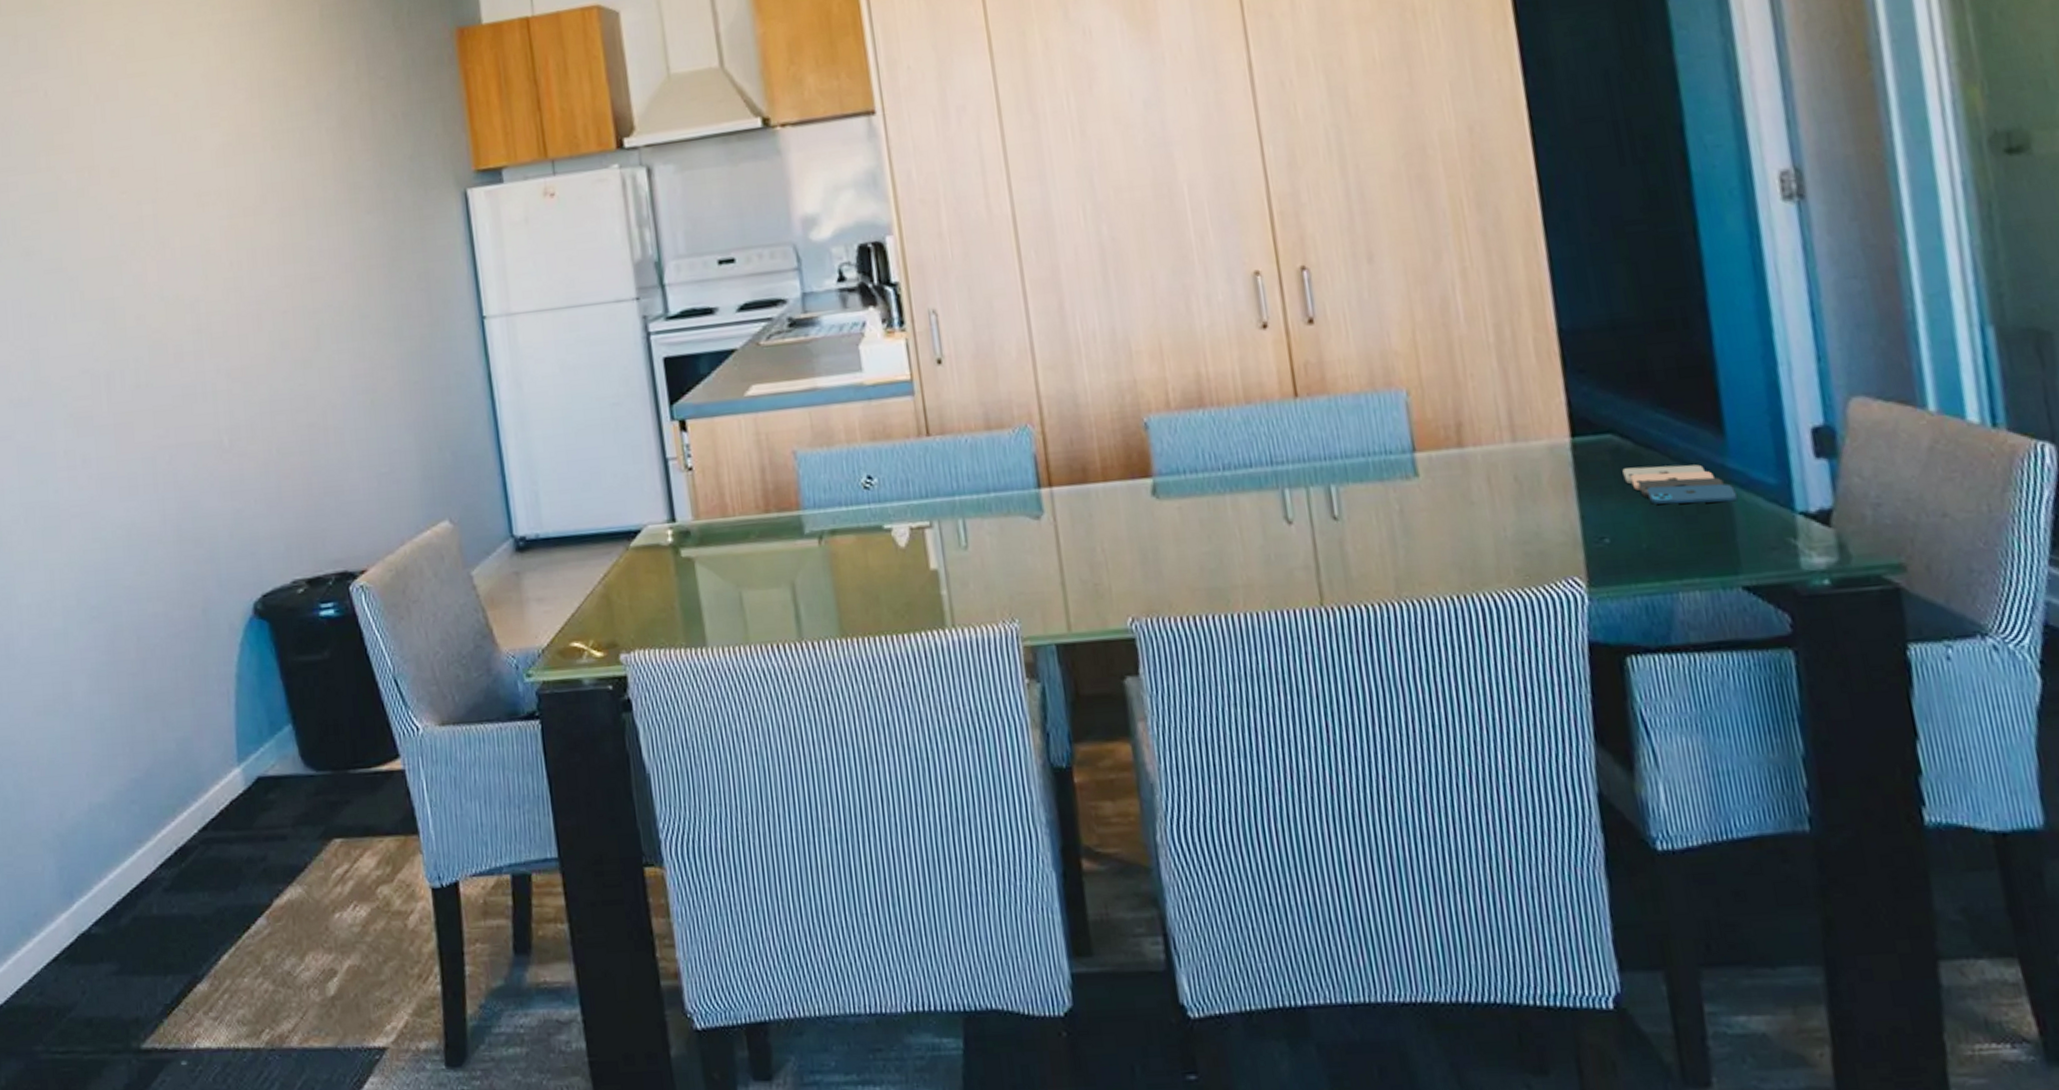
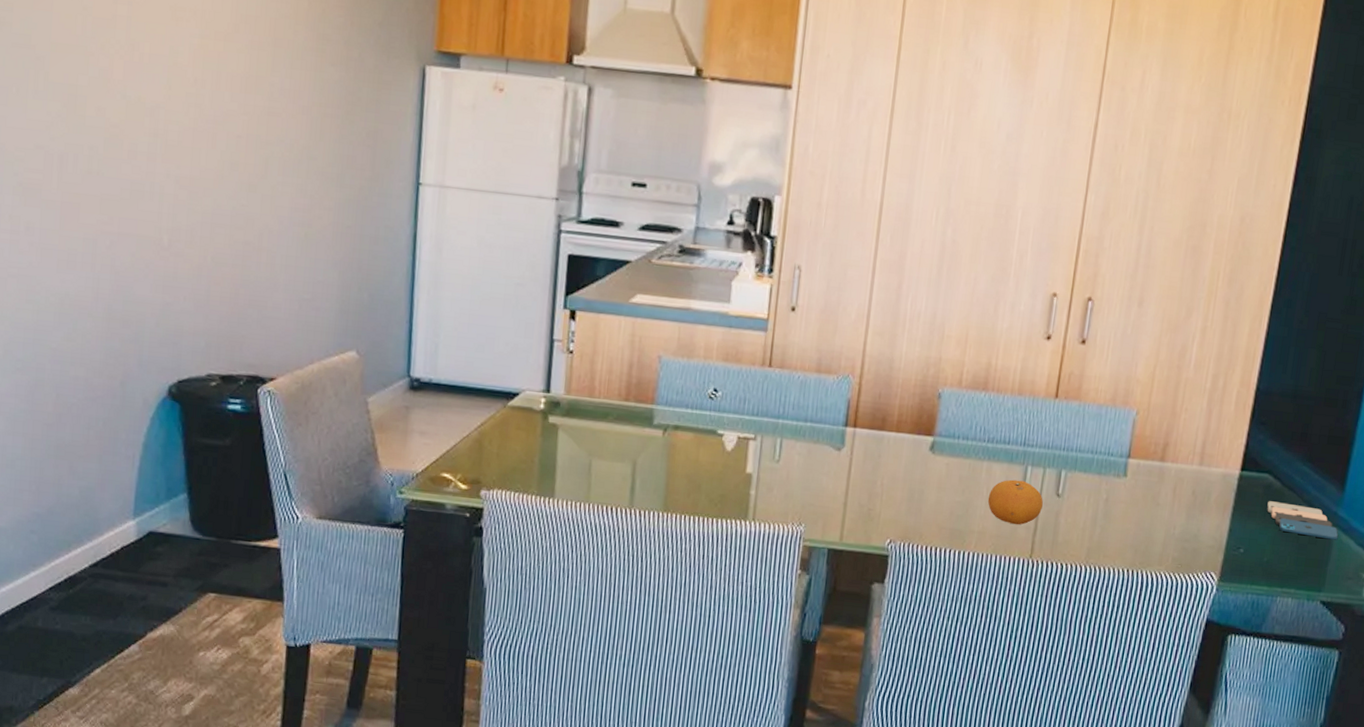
fruit: none [1243,509,1319,567] -> present [987,479,1043,525]

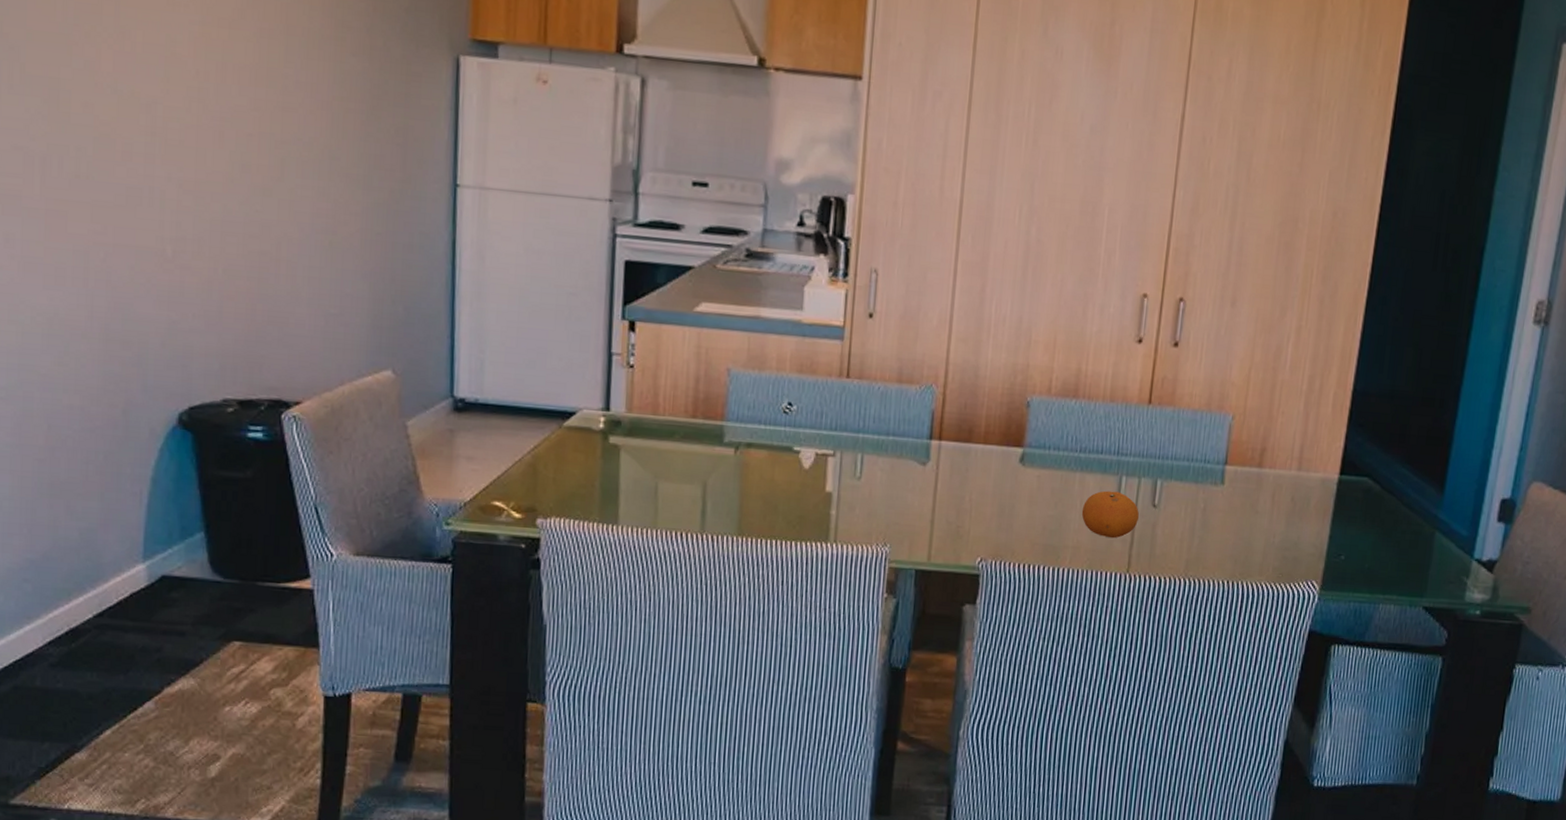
smartphone: present [1267,501,1339,540] -> none [1367,505,1439,544]

